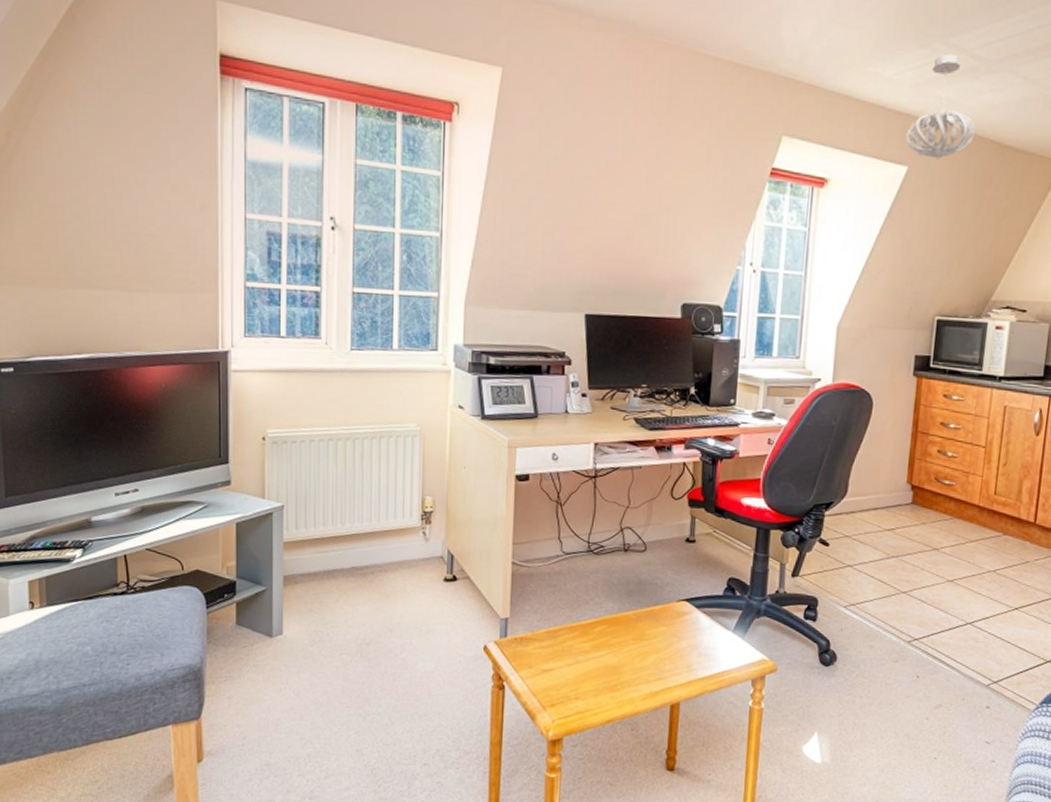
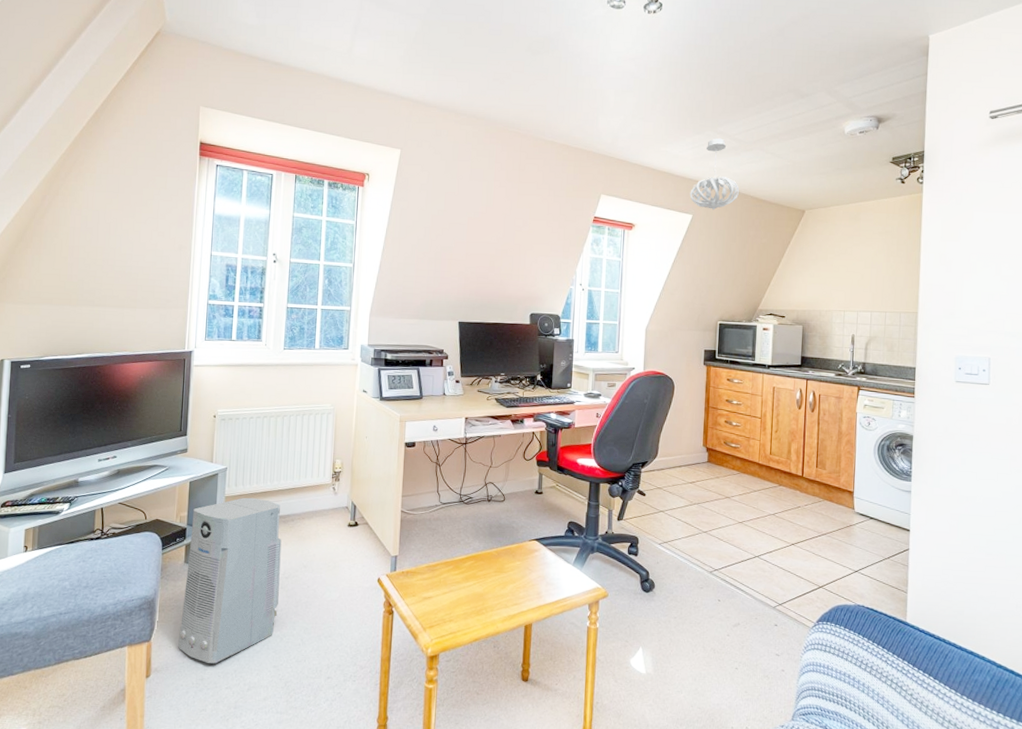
air purifier: none [235,543,359,746] -> present [178,497,282,664]

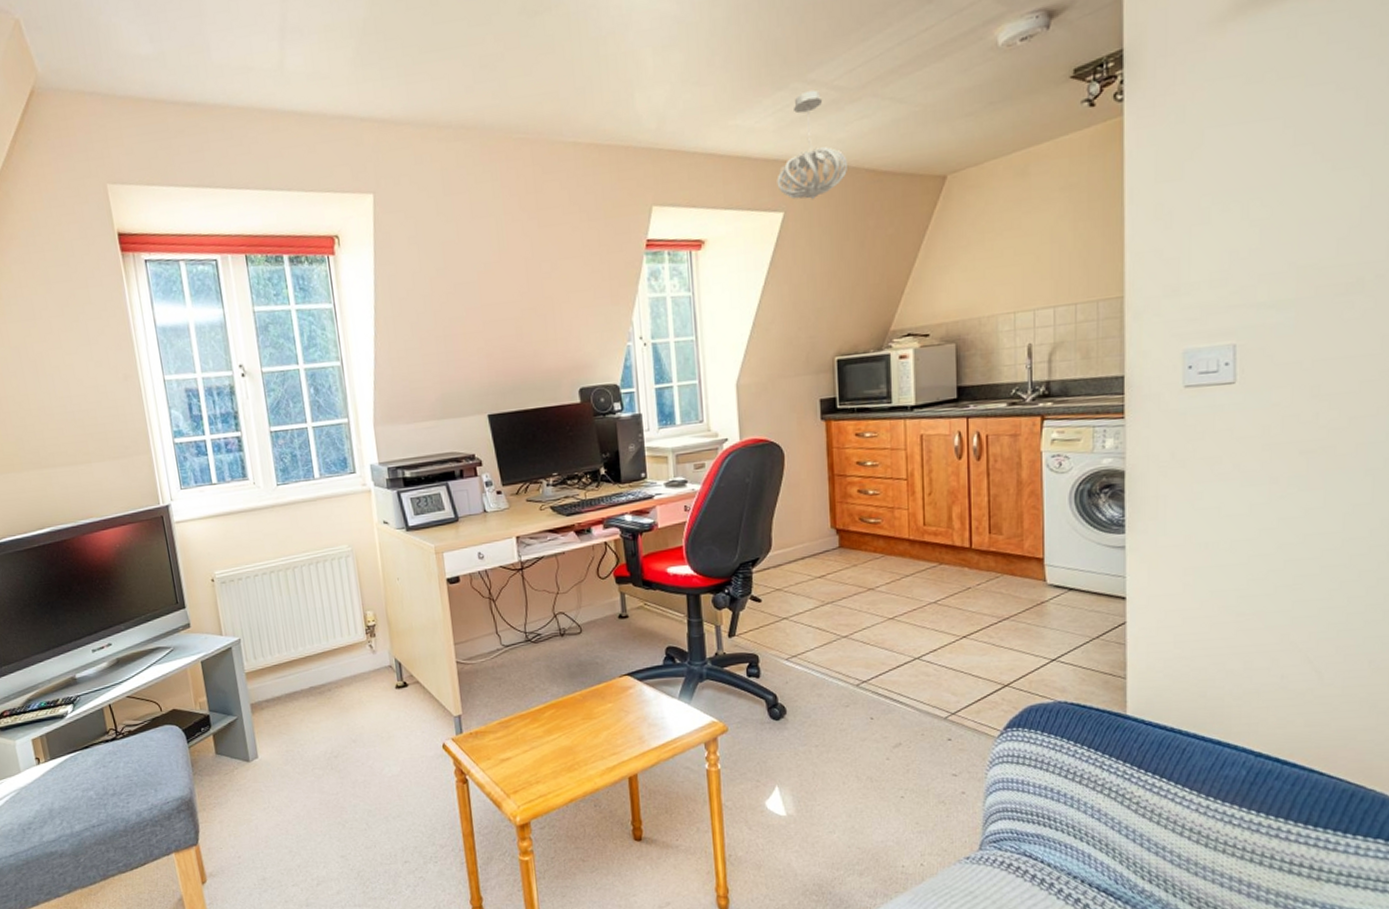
air purifier: present [178,497,282,664] -> none [212,670,334,861]

